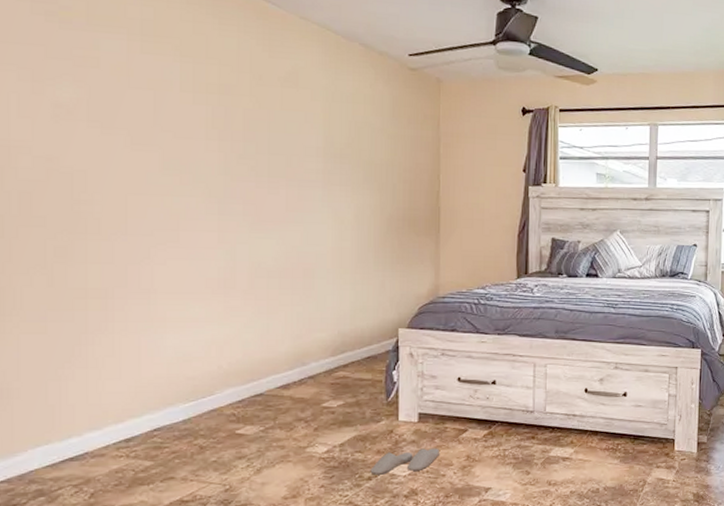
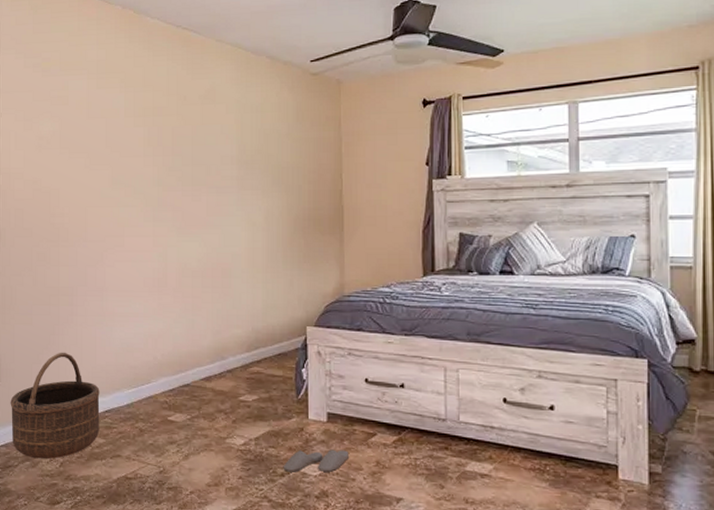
basket: none [14,365,146,493] -> present [10,352,100,459]

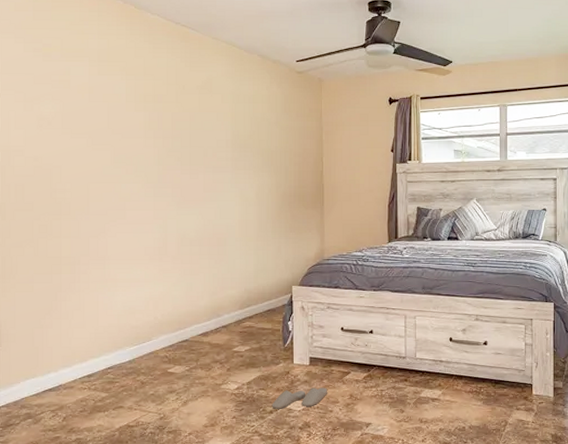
basket: present [10,352,100,459] -> none [11,316,102,416]

